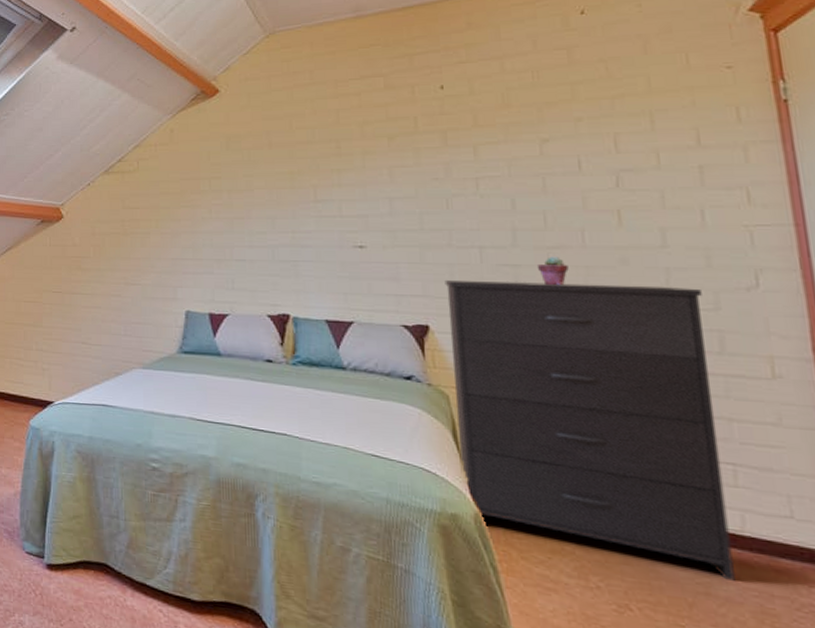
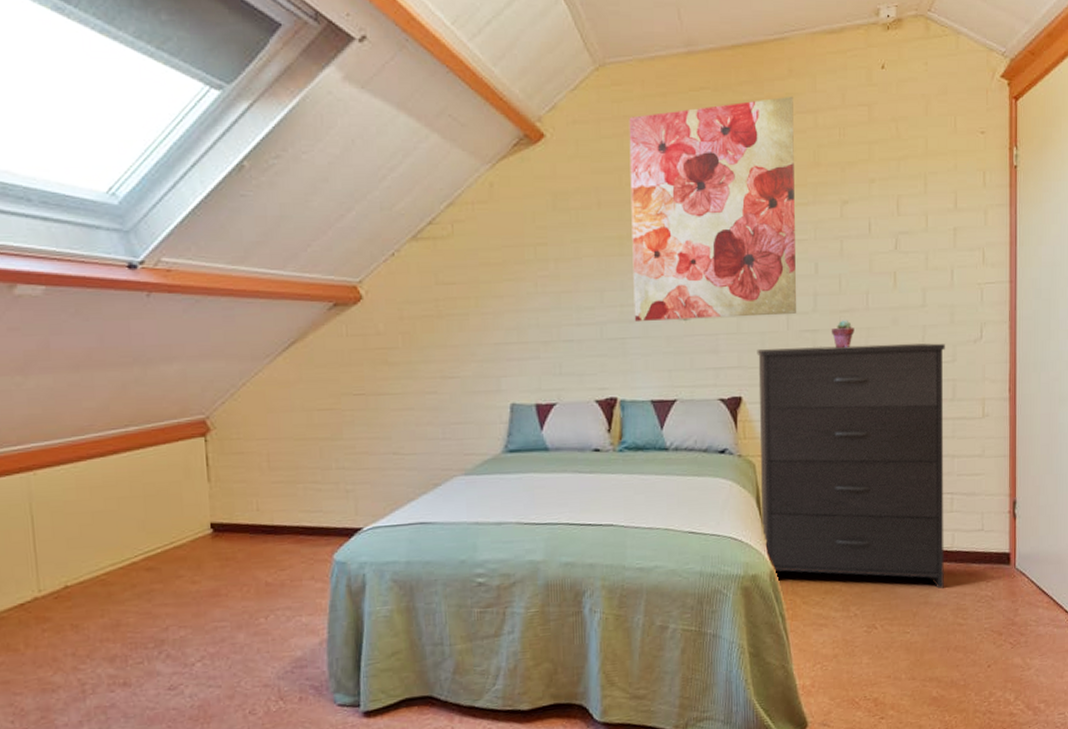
wall art: none [298,45,491,248] -> present [628,96,796,321]

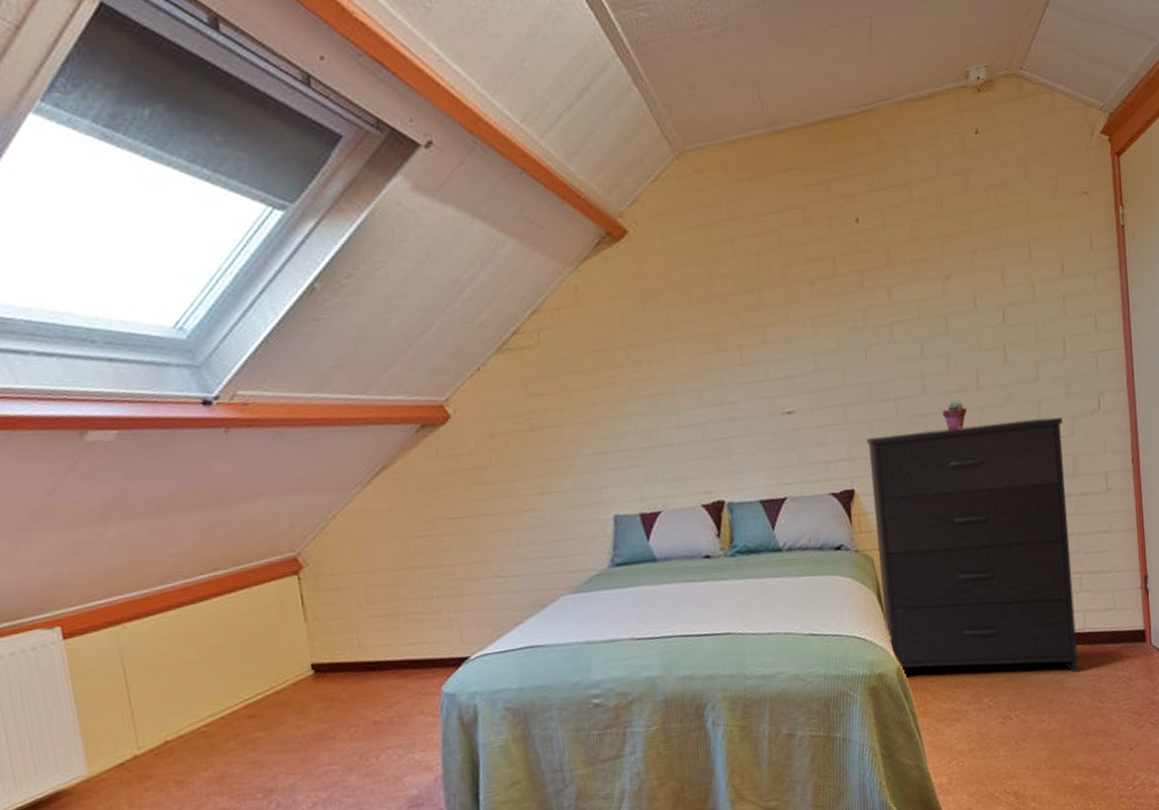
wall art: present [628,96,796,321] -> none [714,169,904,419]

